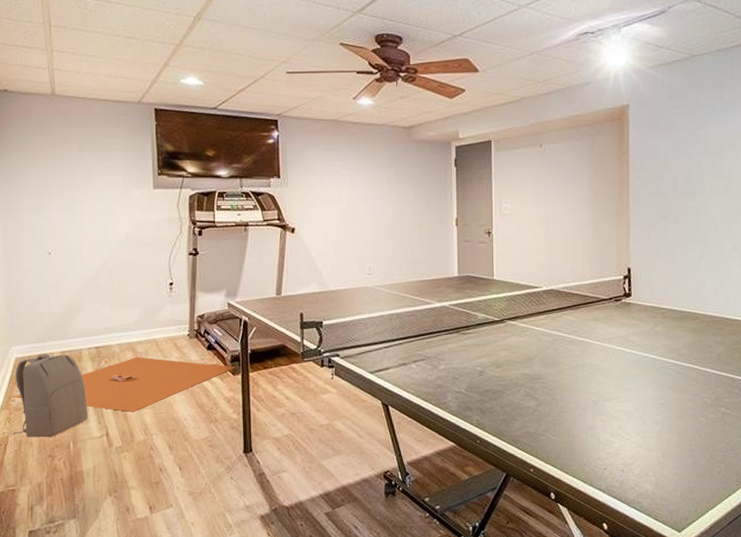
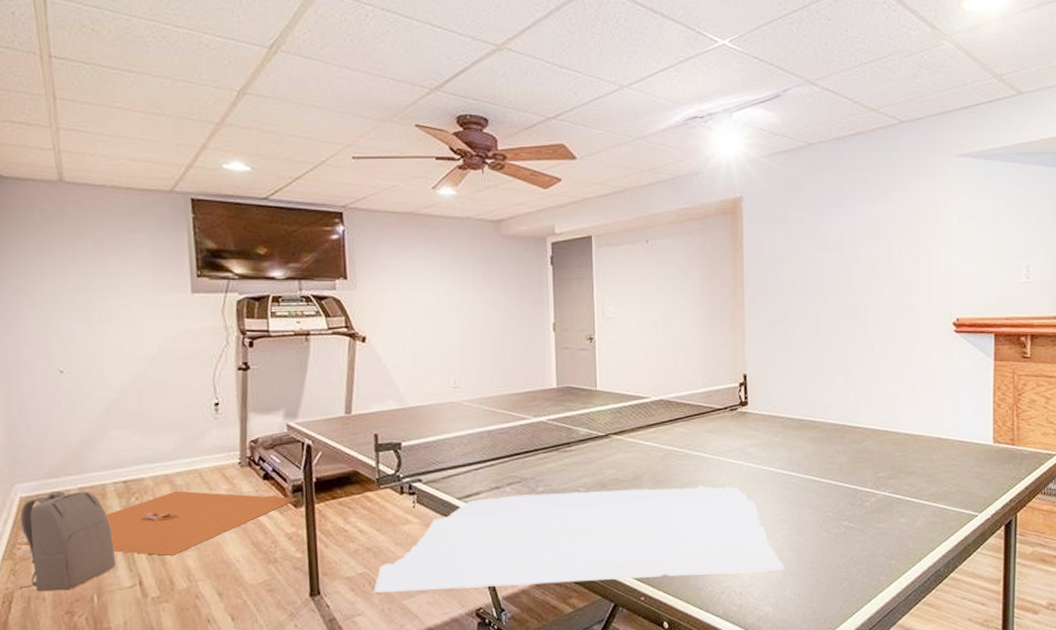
towel: none [297,370,663,452] -> present [374,486,784,593]

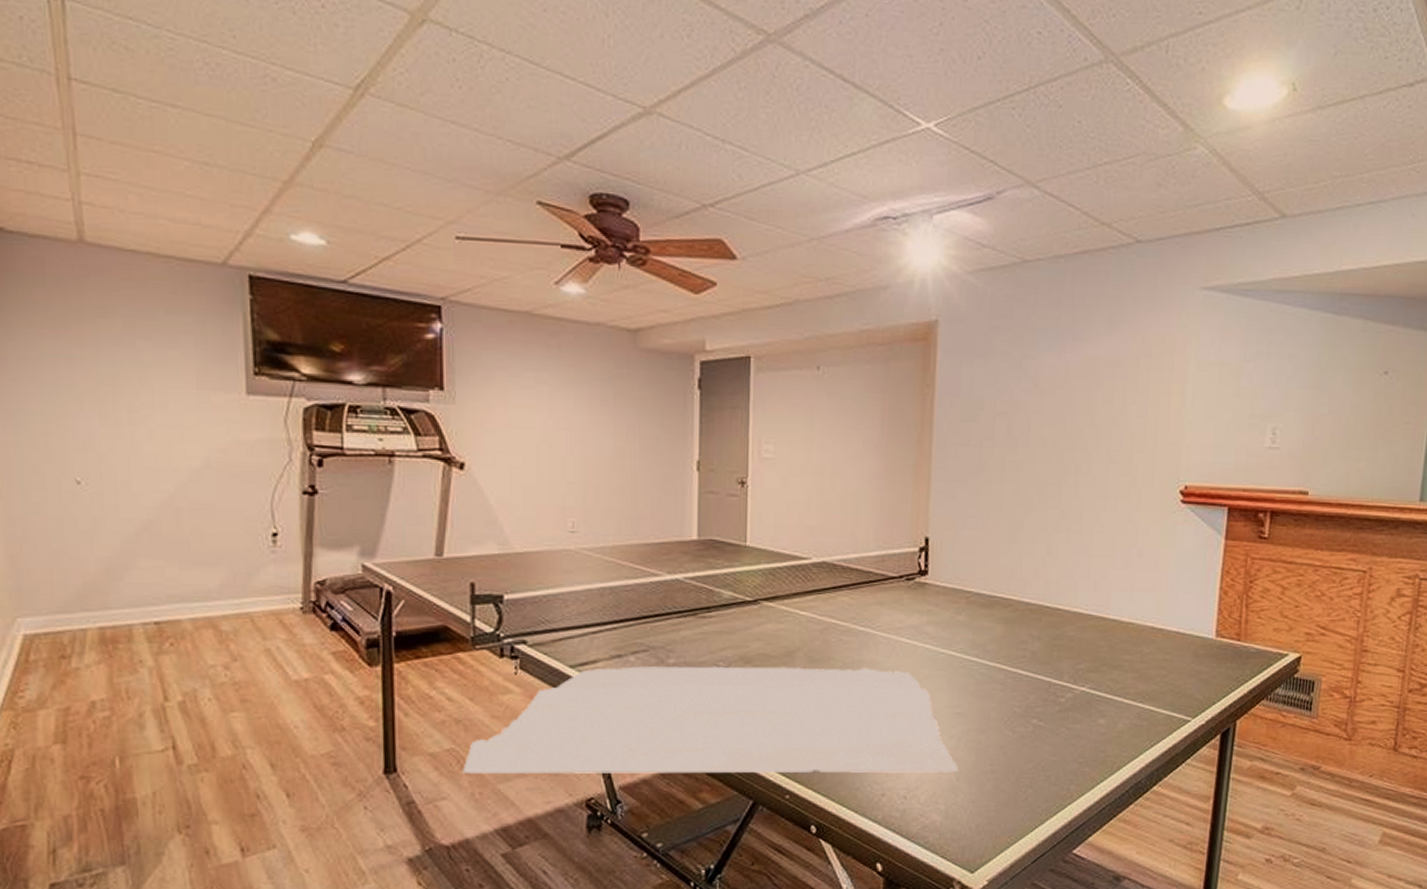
exercise mat: present [18,490,298,556] -> none [20,637,373,716]
backpack: present [19,490,117,592] -> none [21,629,144,751]

